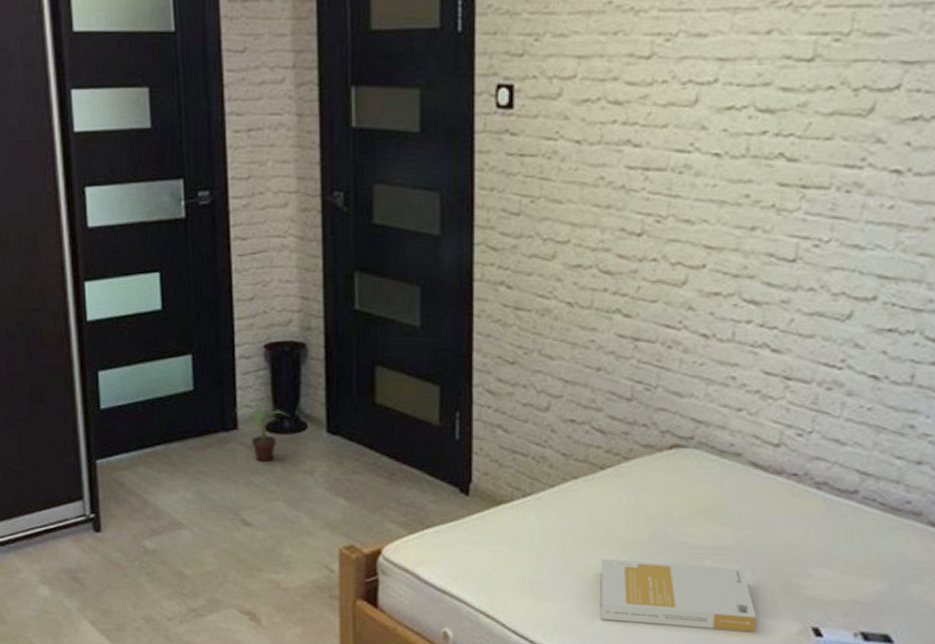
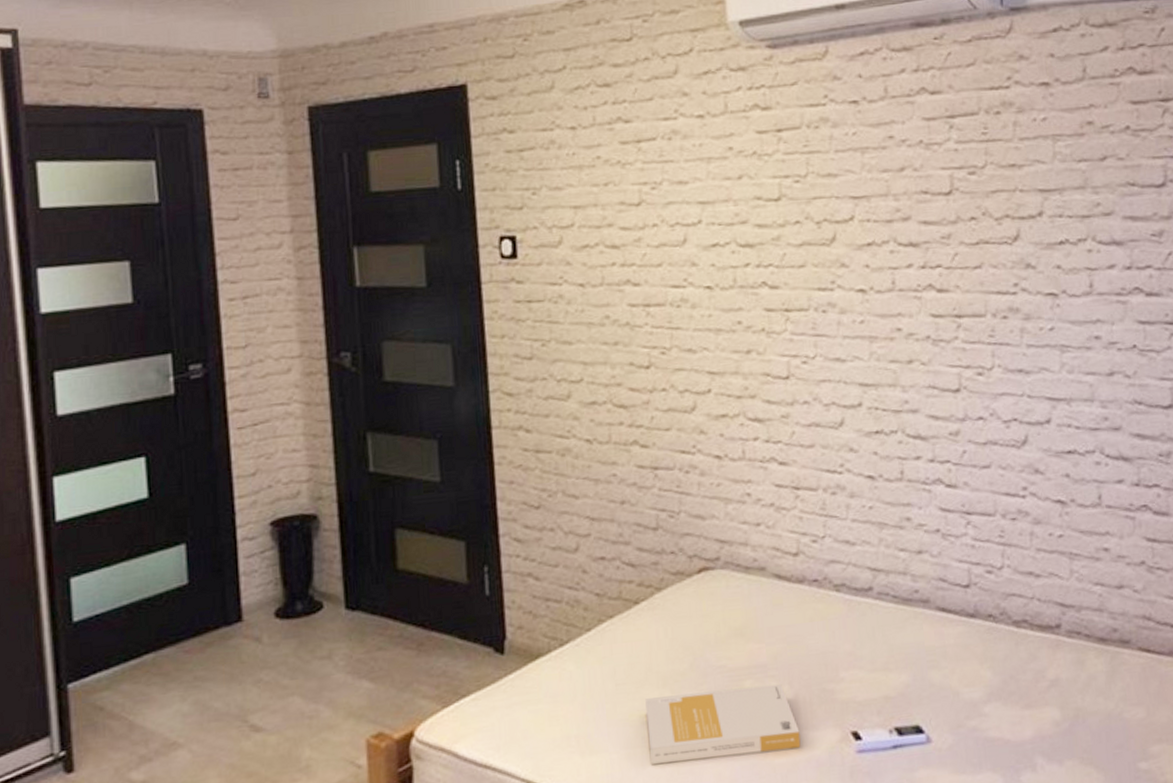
potted plant: present [233,399,289,462] -> none [236,582,302,654]

